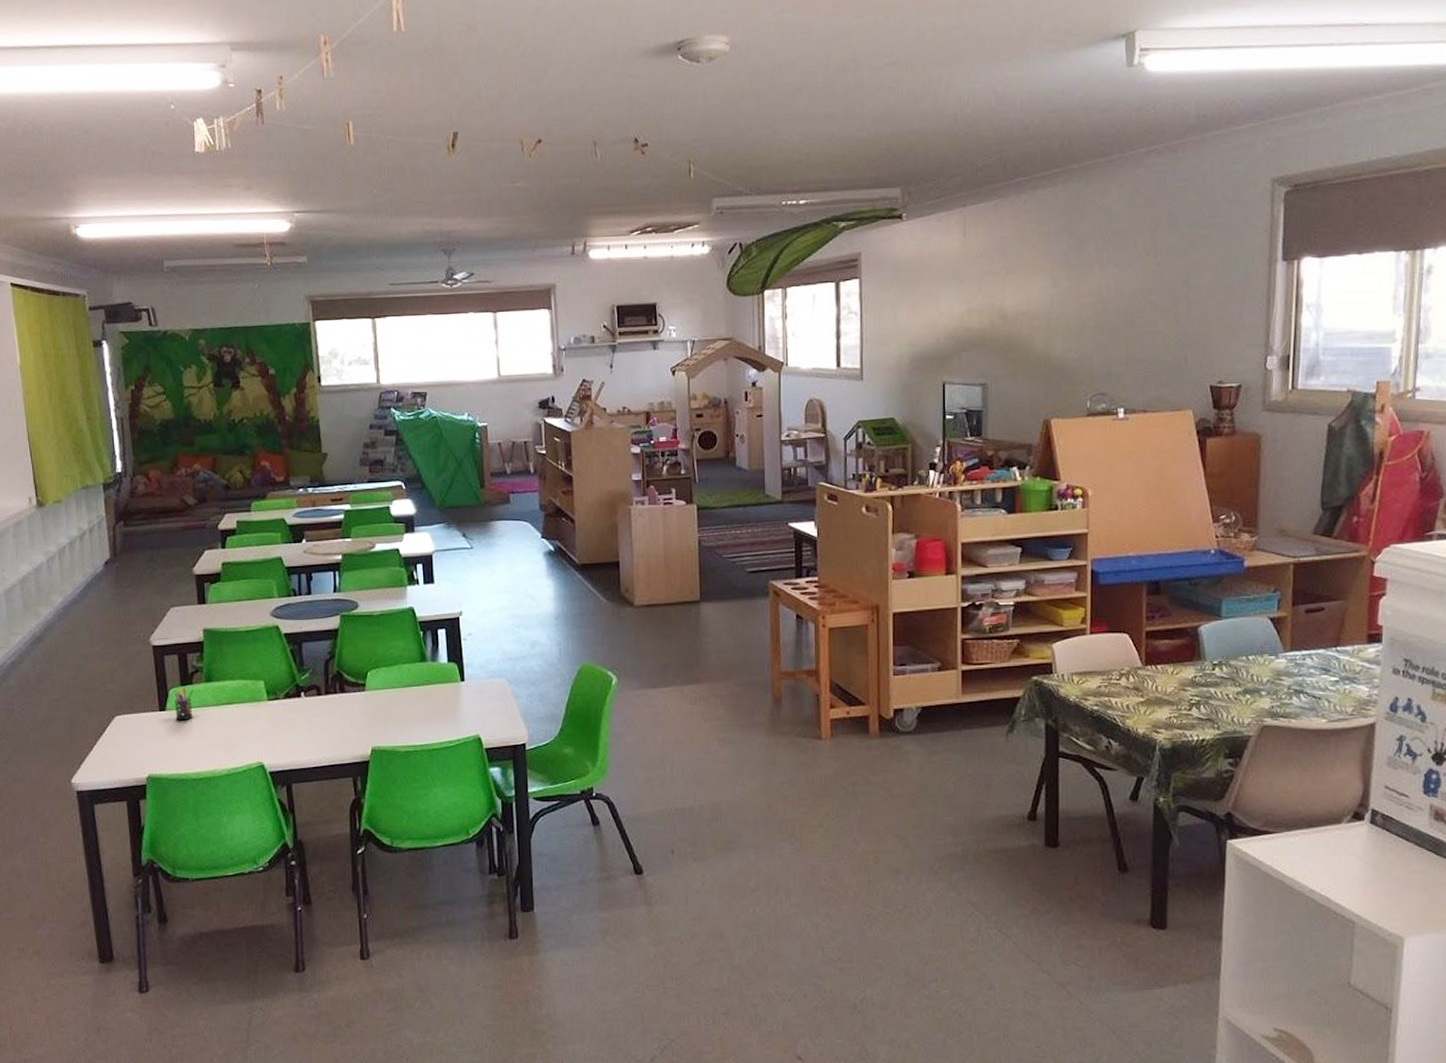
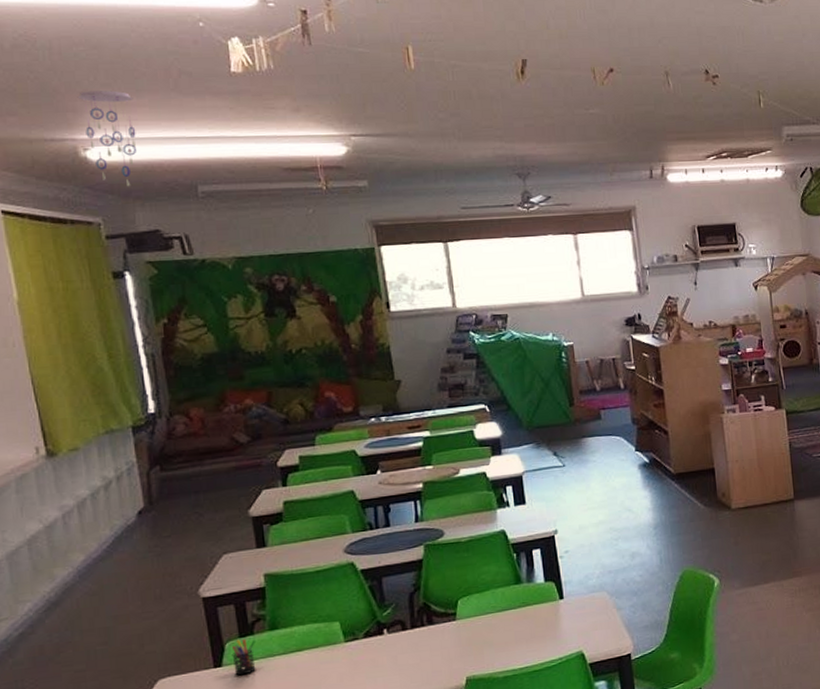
ceiling mobile: none [71,172,116,262] -> present [77,90,136,187]

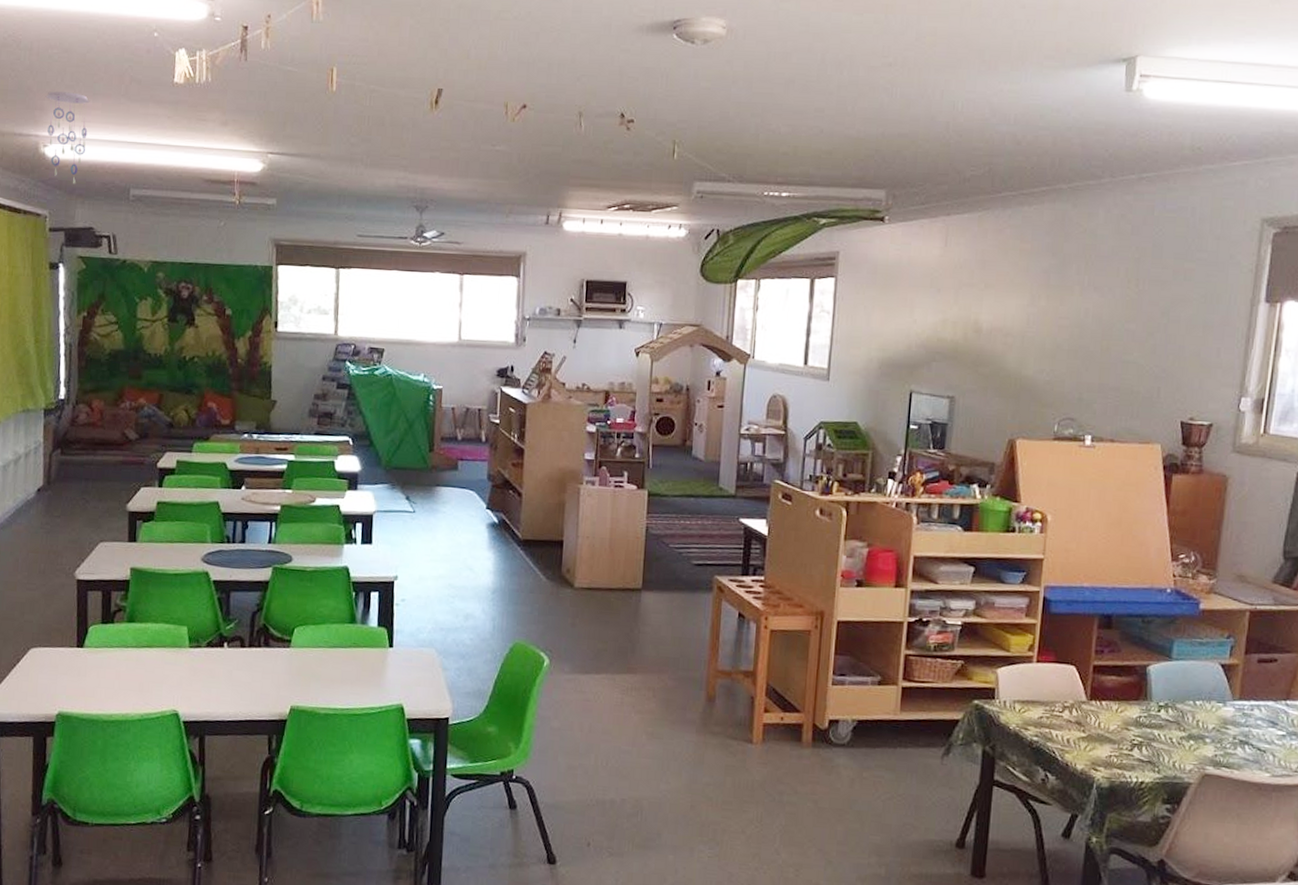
pen holder: present [232,638,257,676] -> none [93,625,115,660]

